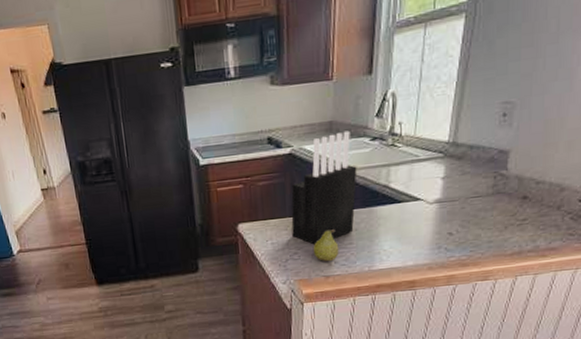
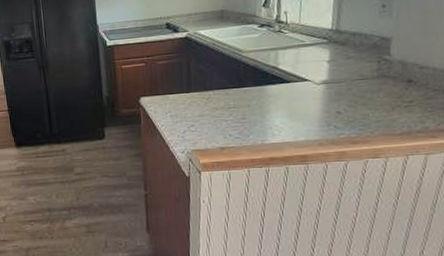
knife block: present [291,130,357,245] -> none [188,18,248,119]
fruit: present [314,229,339,262] -> none [209,105,233,135]

